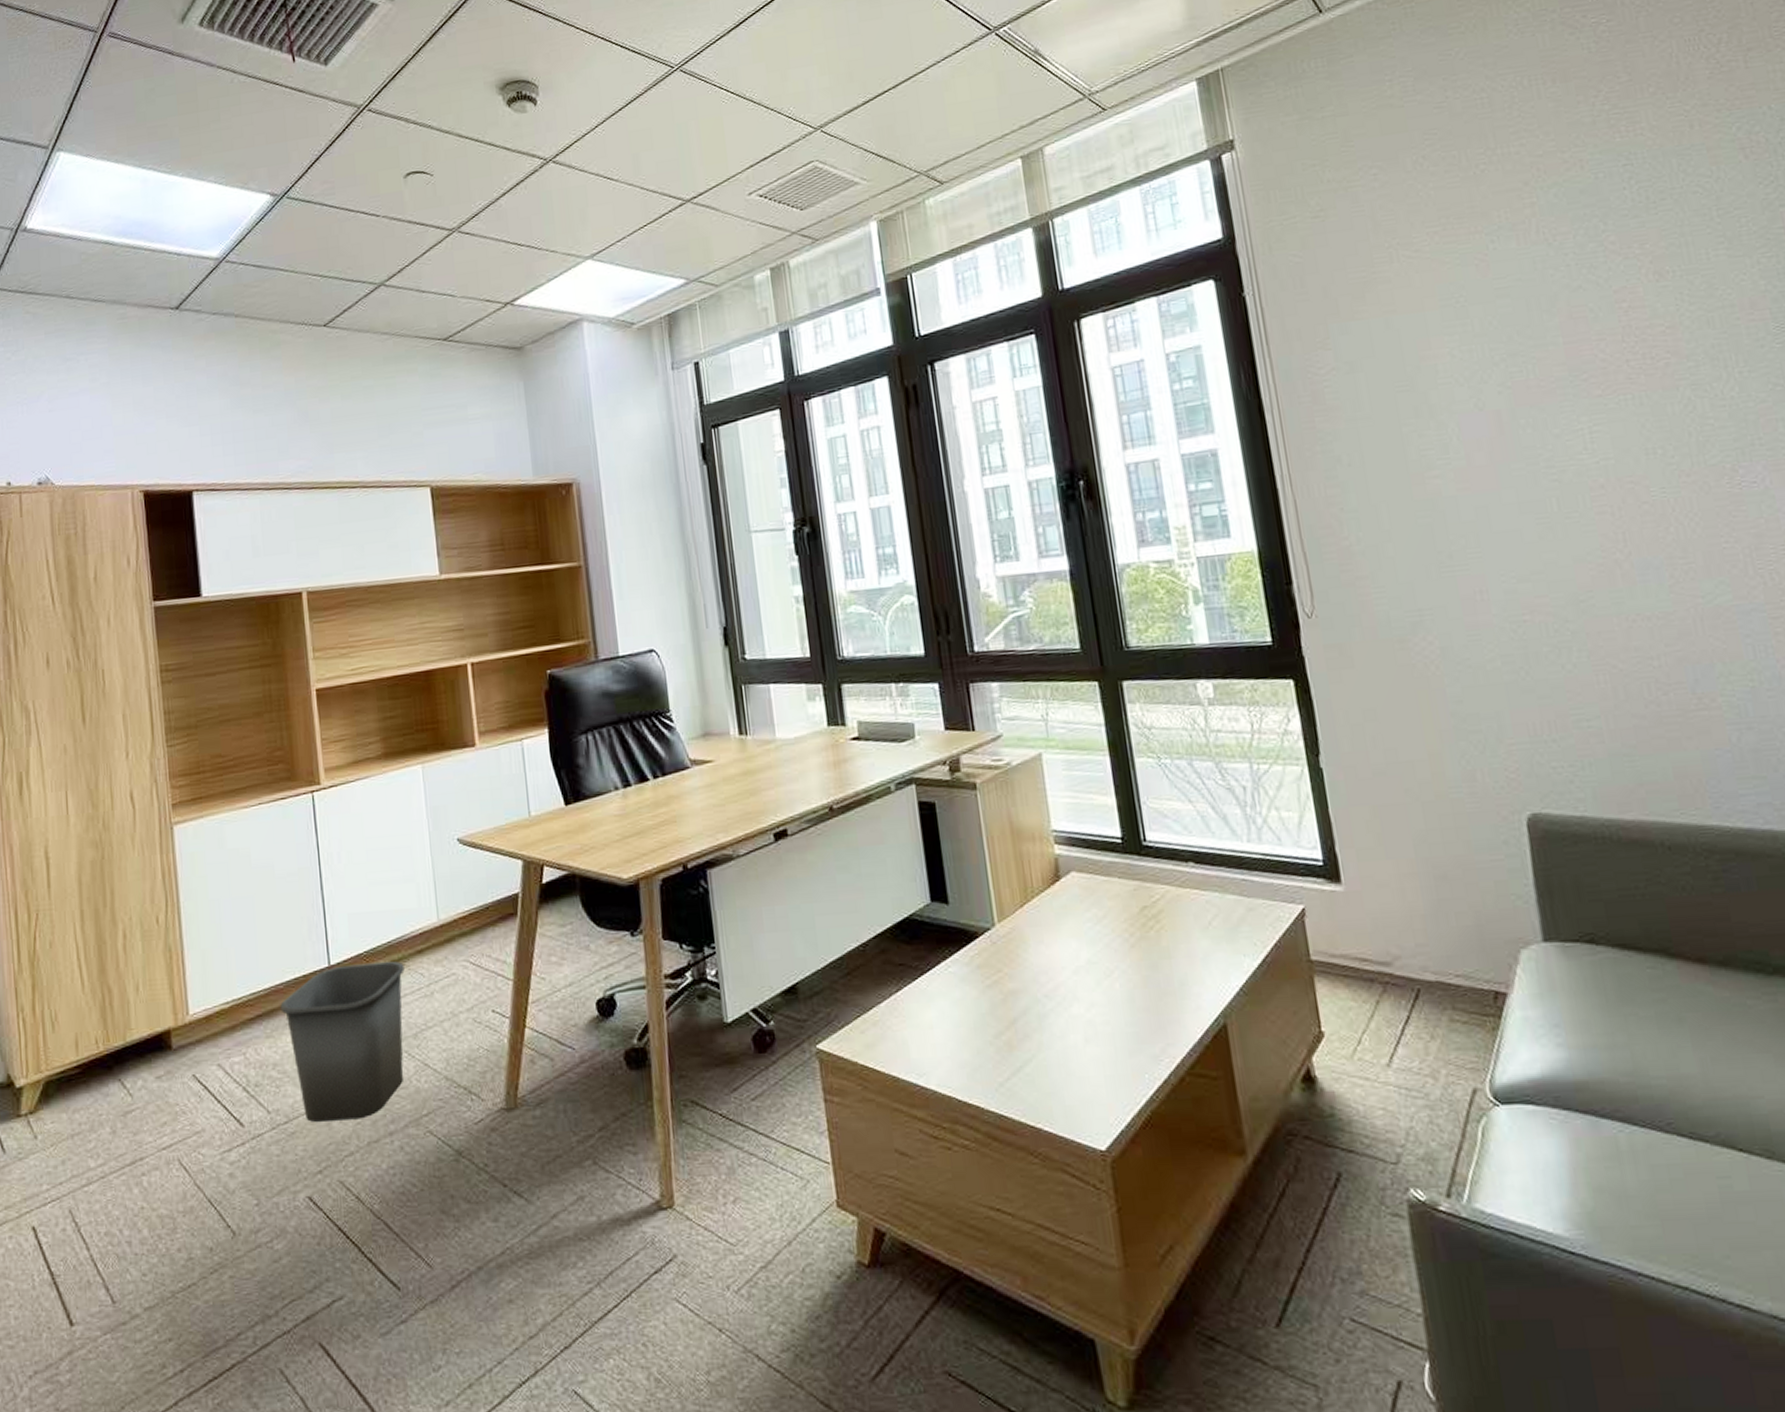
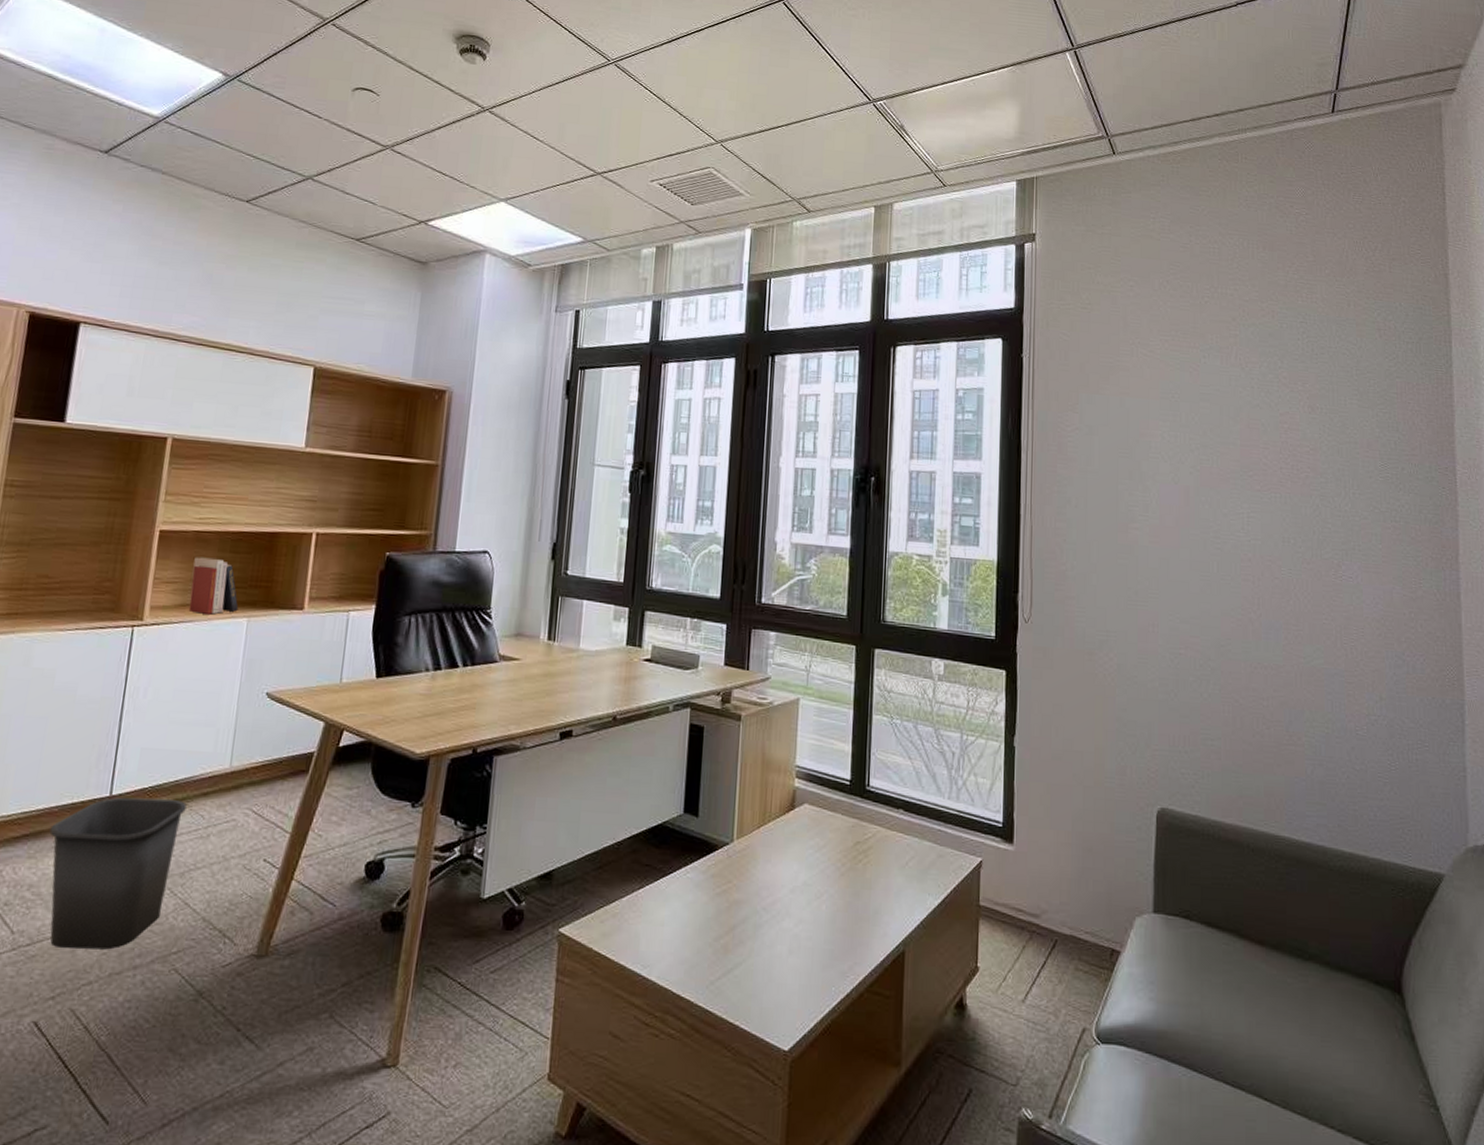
books: none [356,707,411,768] -> present [188,556,239,615]

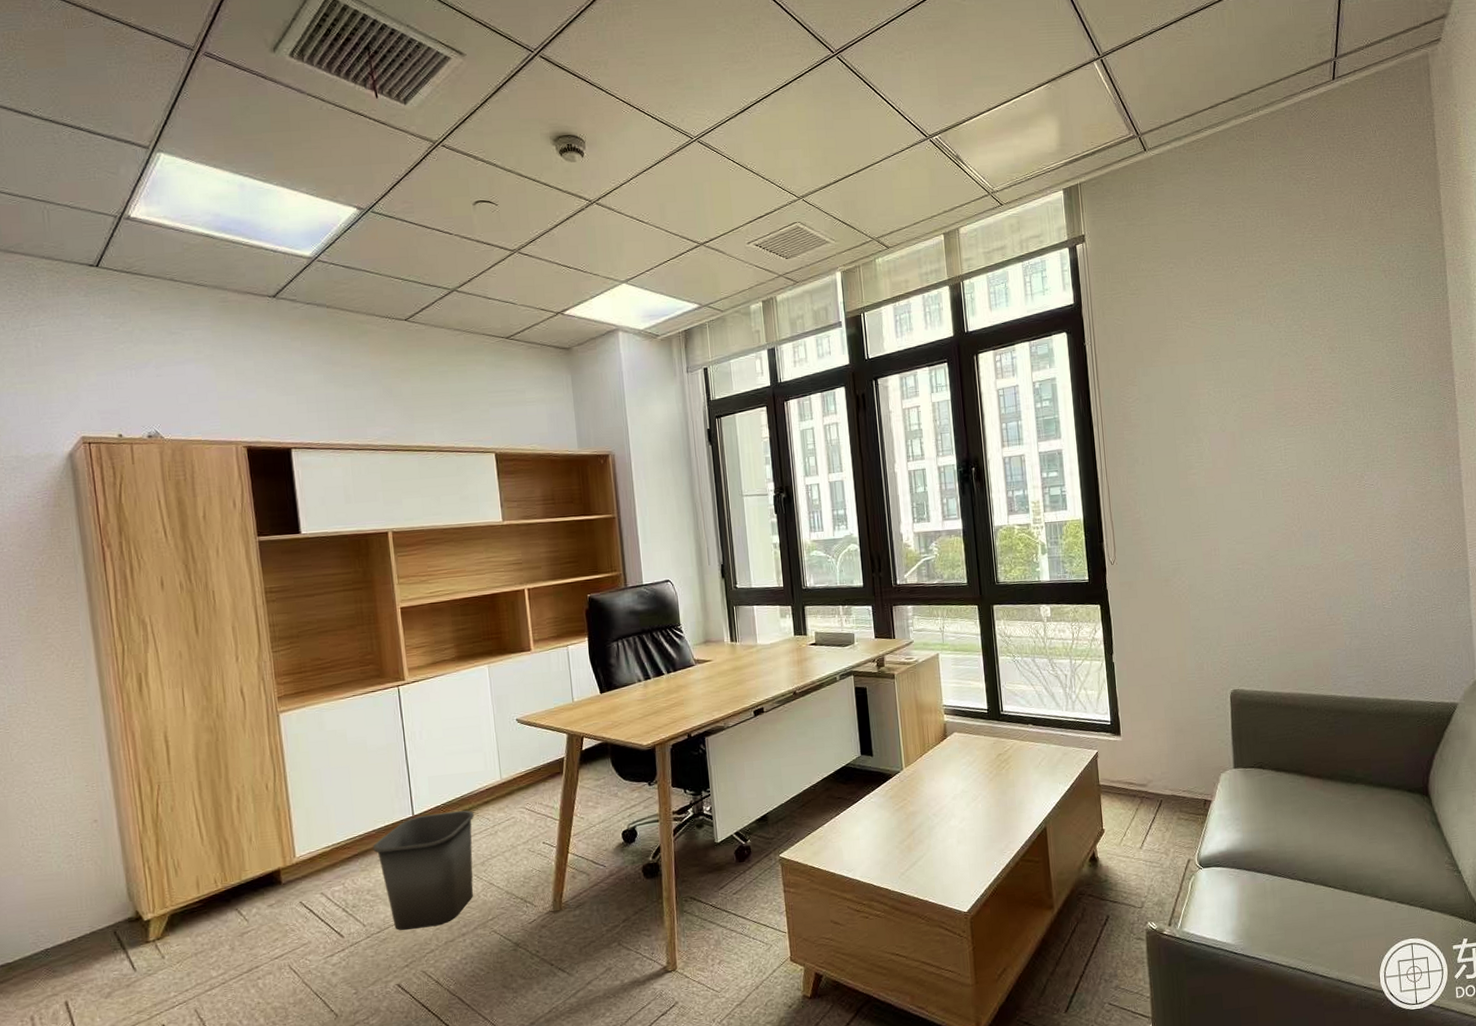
books: present [188,556,239,615] -> none [434,622,479,668]

